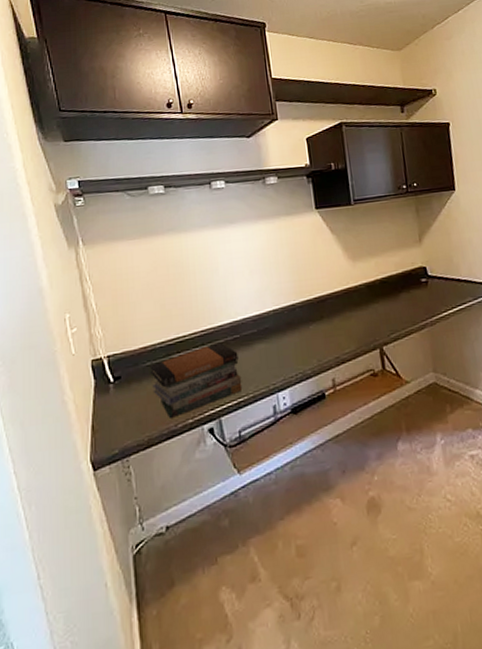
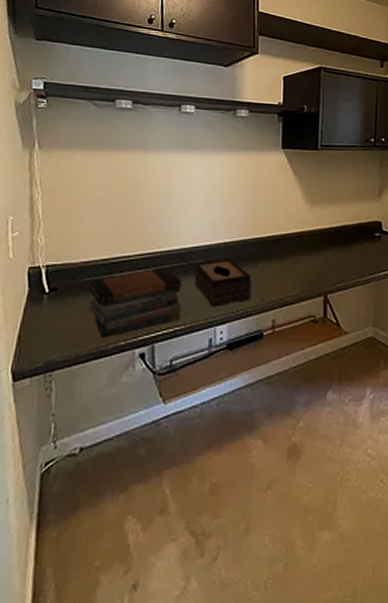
tissue box: none [248,324,308,375] -> present [194,258,252,307]

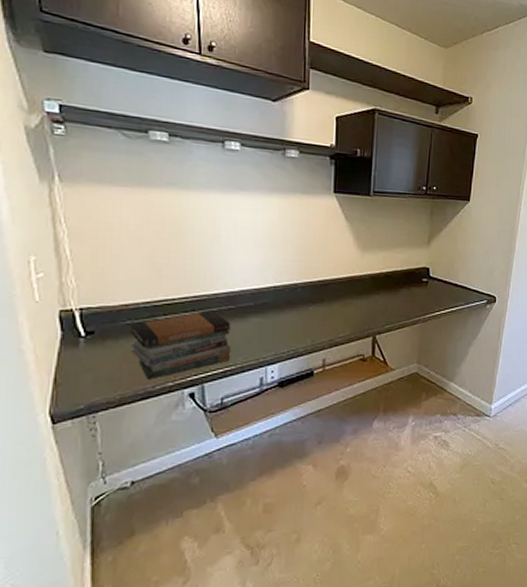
tissue box: present [194,258,252,307] -> none [244,301,302,348]

